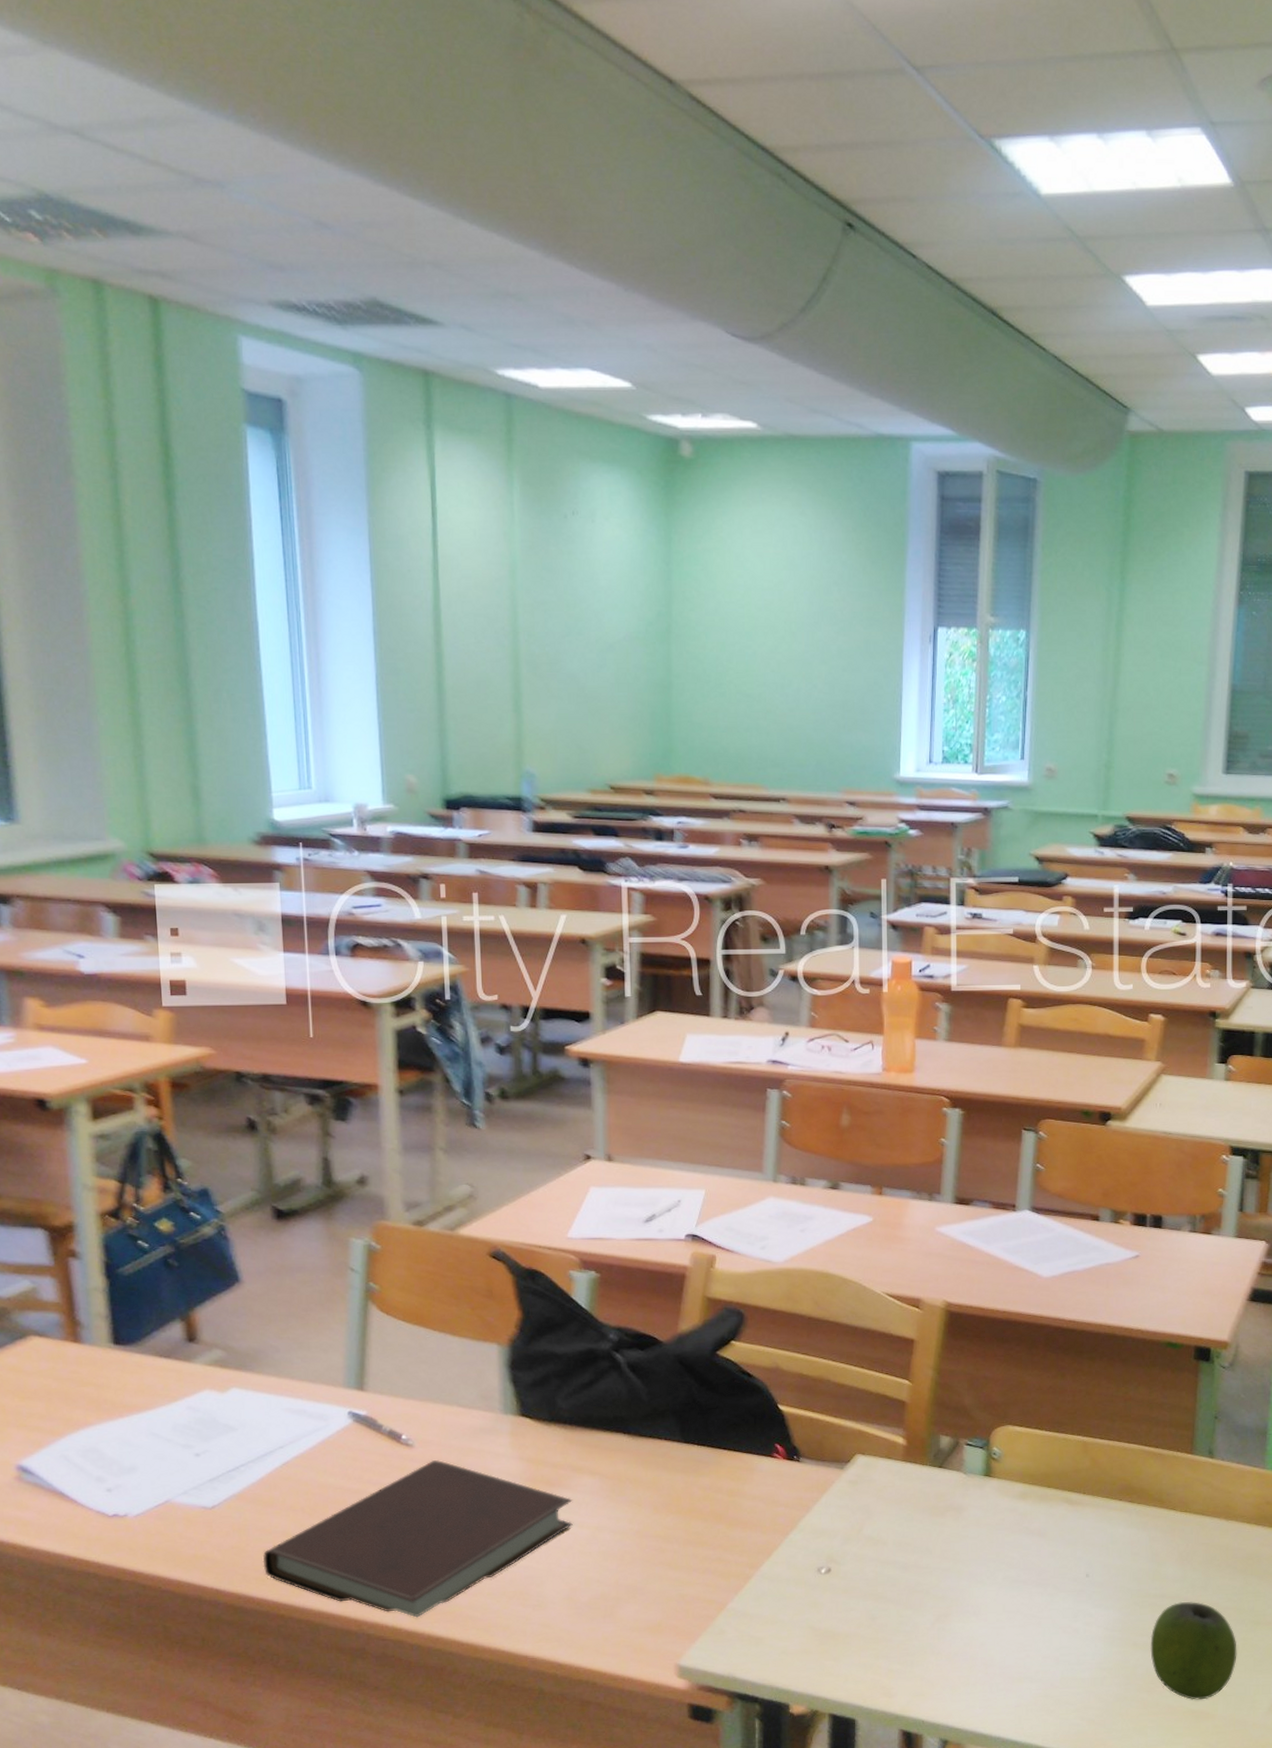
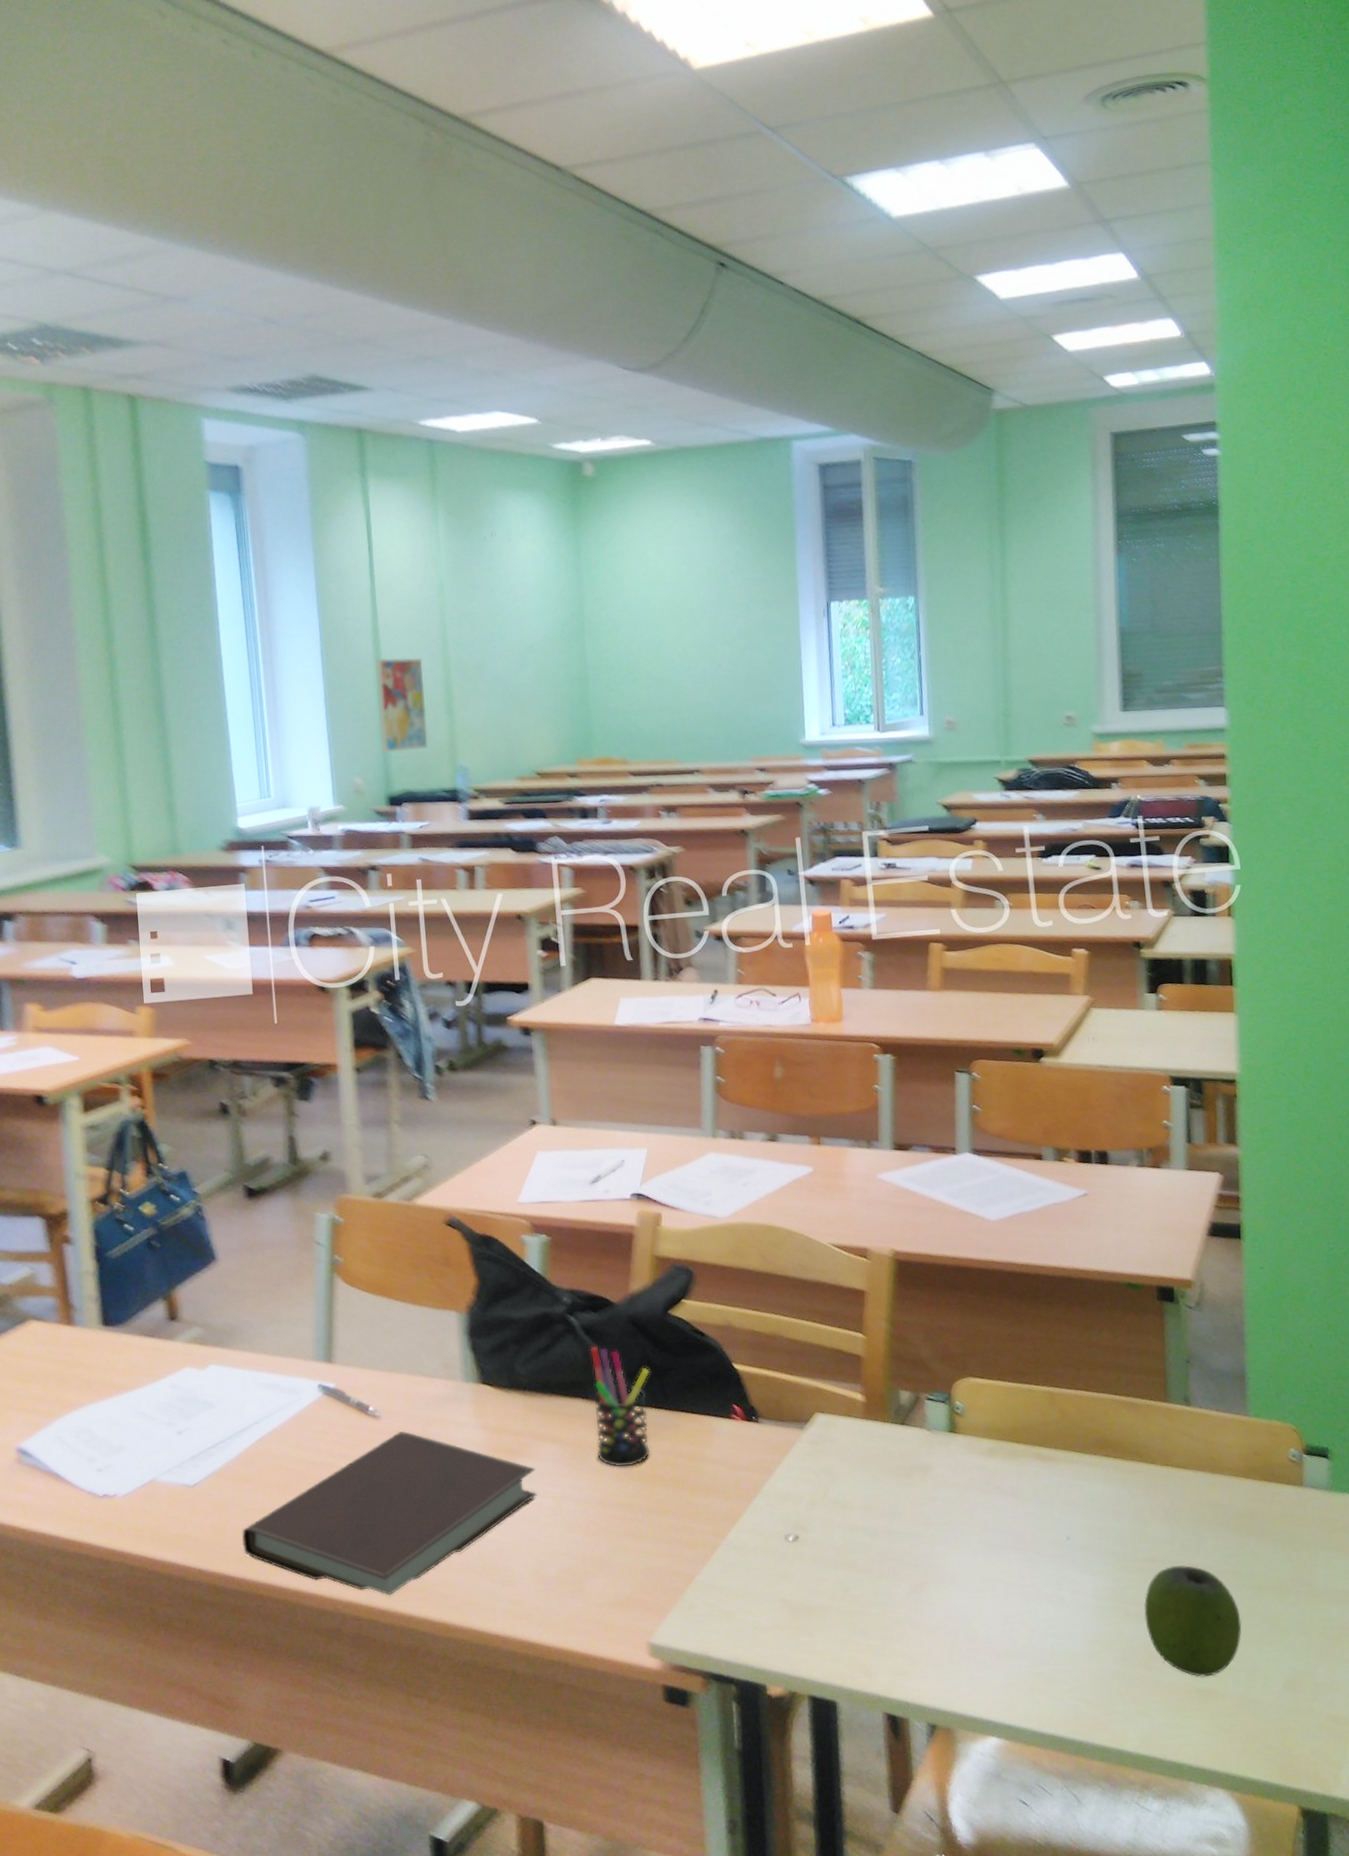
wall art: none [435,642,492,750] -> present [375,657,428,753]
pen holder: none [634,1383,694,1501] -> present [590,1346,651,1468]

